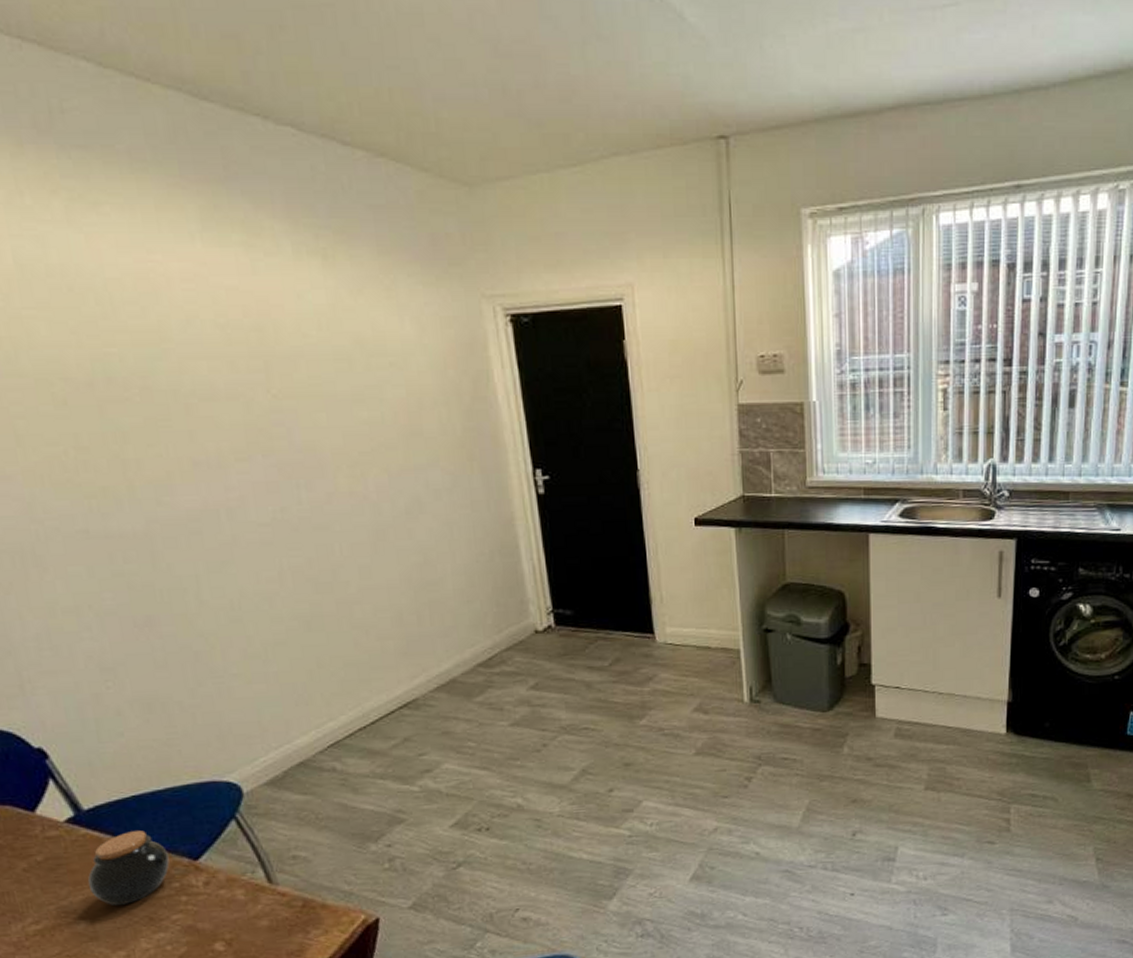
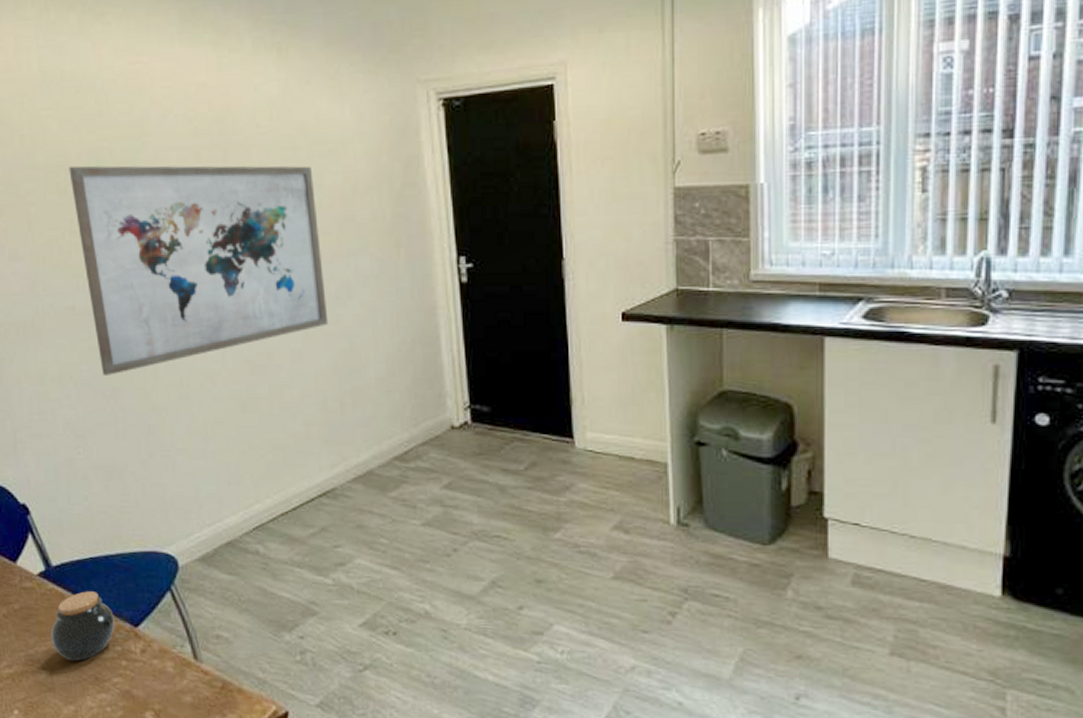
wall art: none [66,374,400,604] -> present [69,165,329,377]

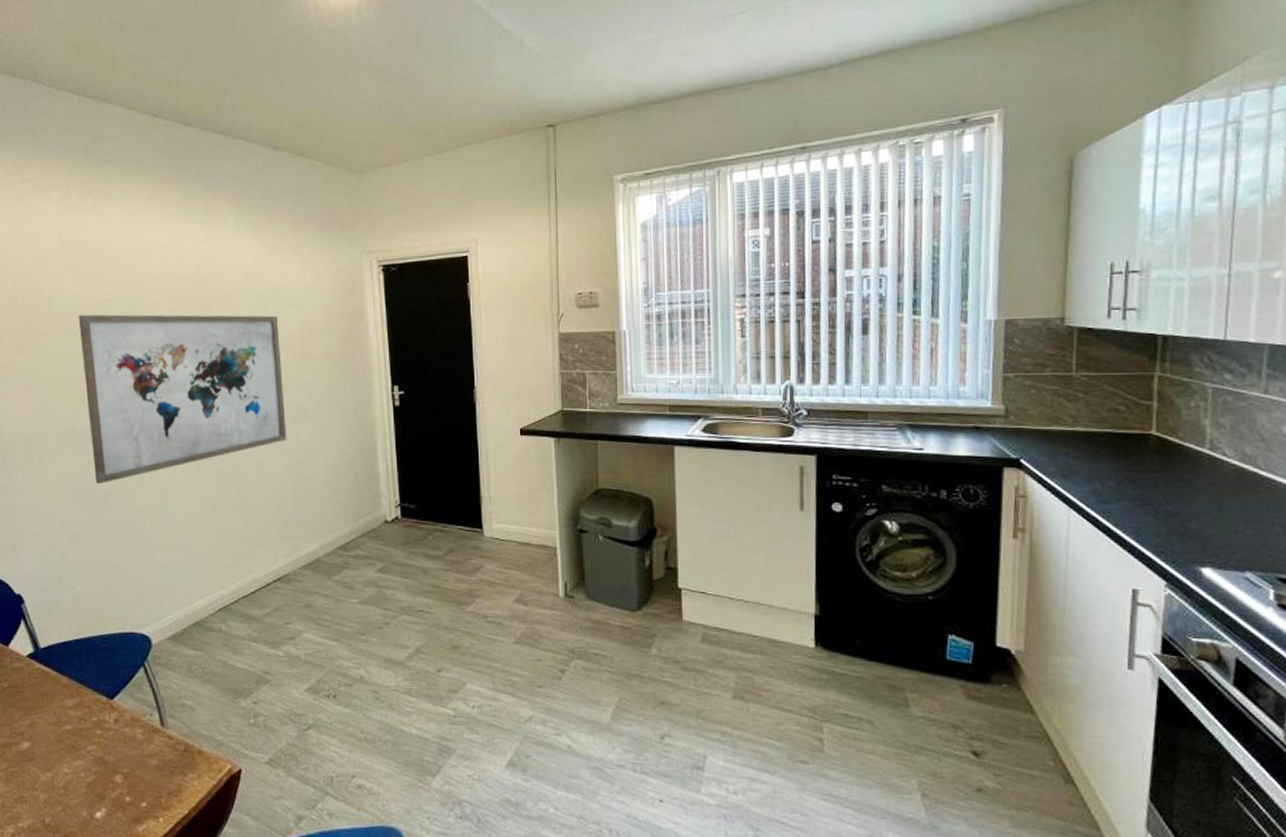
jar: present [50,591,115,661] -> none [34,669,93,732]

